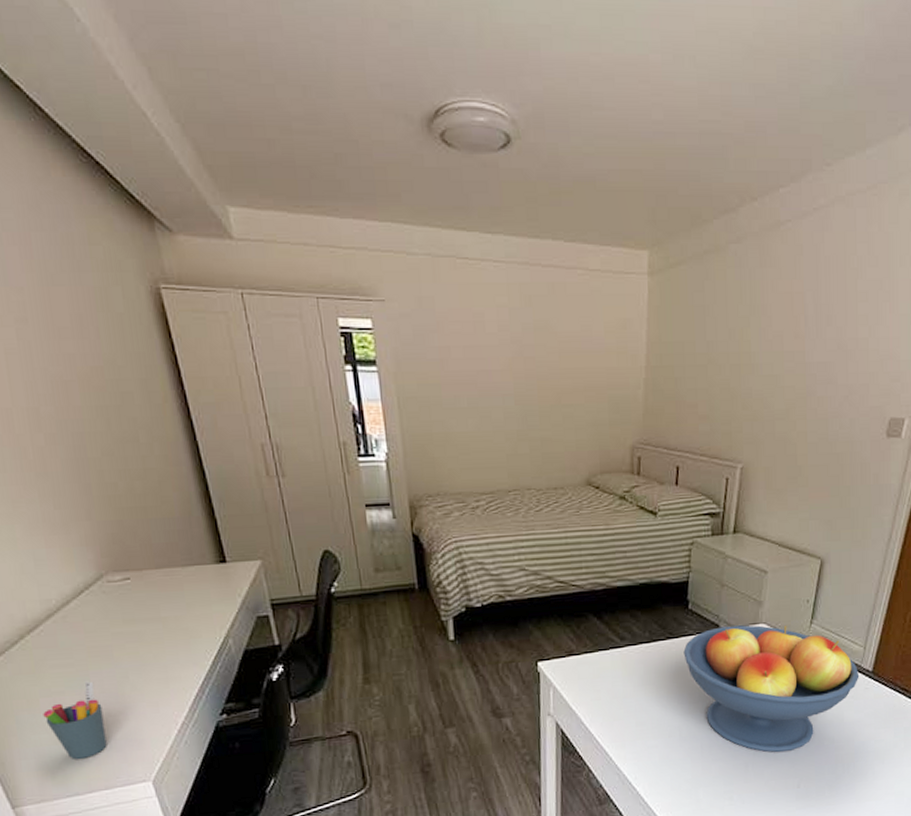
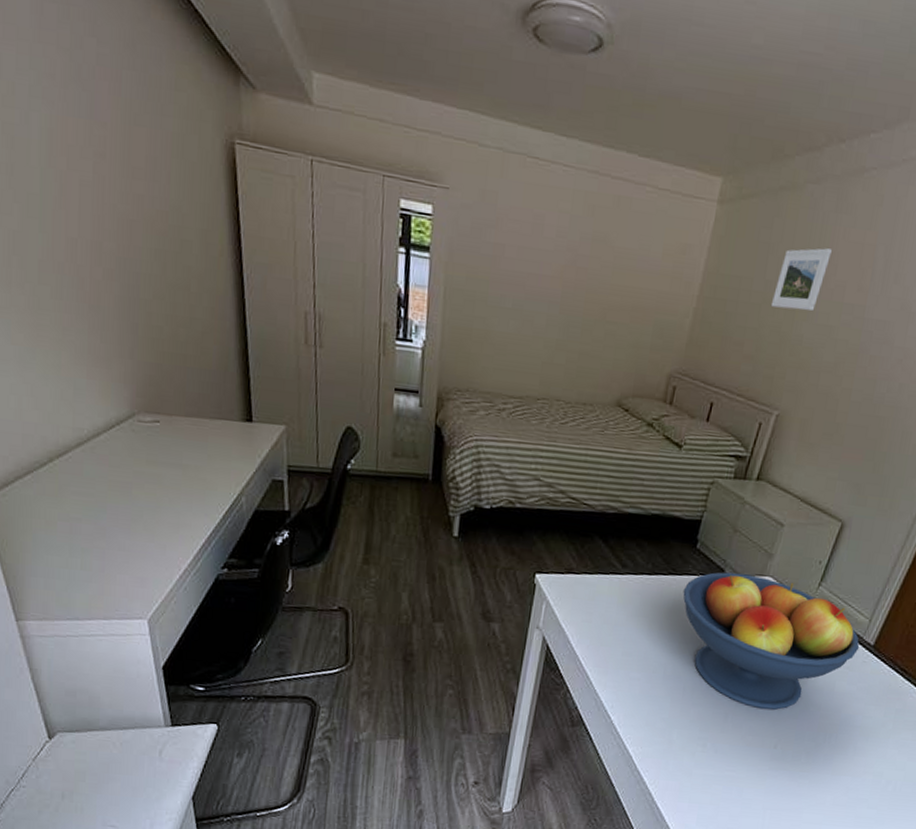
pen holder: present [43,681,107,759] -> none [58,513,114,586]
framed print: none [716,302,765,366] -> present [770,248,833,311]

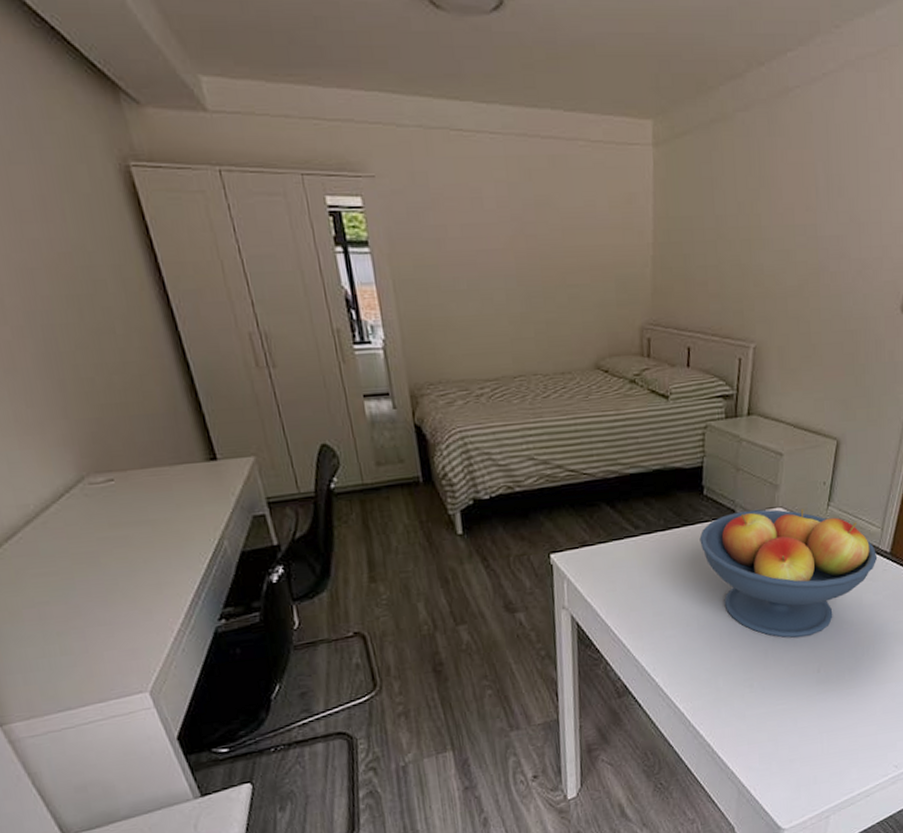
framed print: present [770,248,833,311] -> none [725,174,775,241]

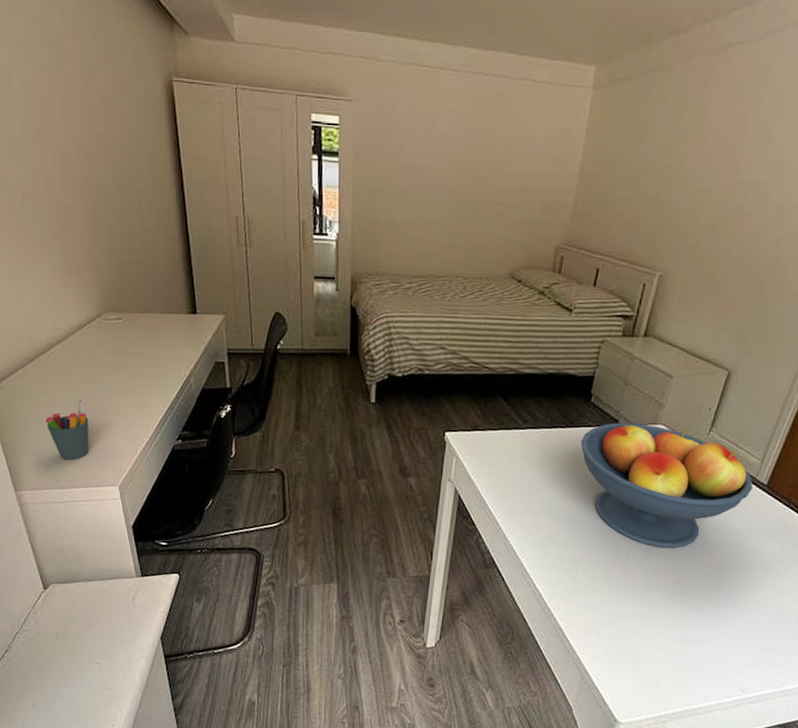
pen holder: none [27,589,99,672] -> present [45,398,89,460]

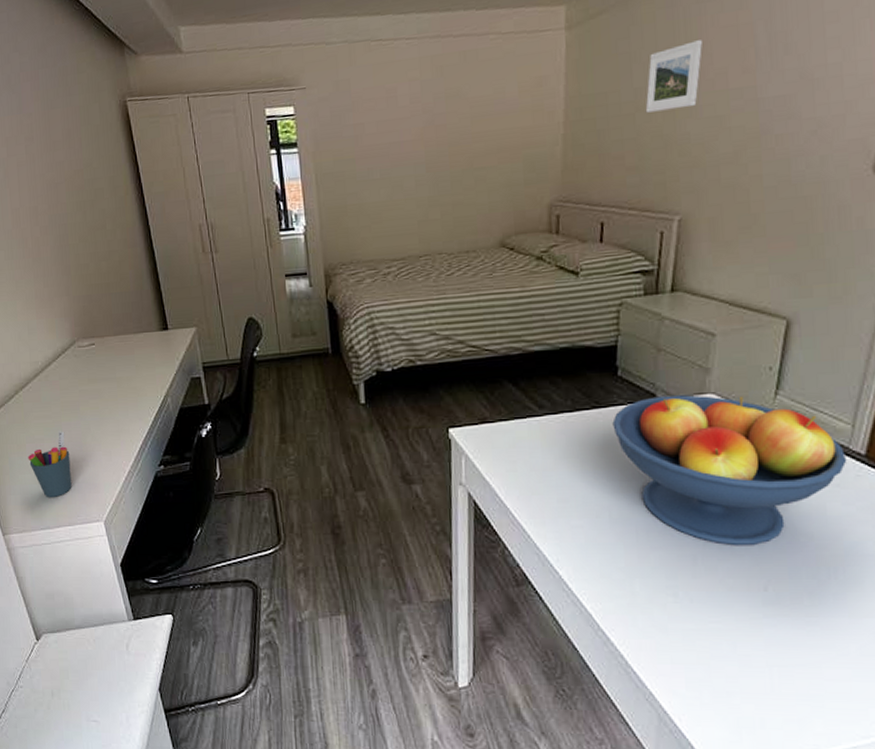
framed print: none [647,120,704,179] -> present [645,40,704,113]

